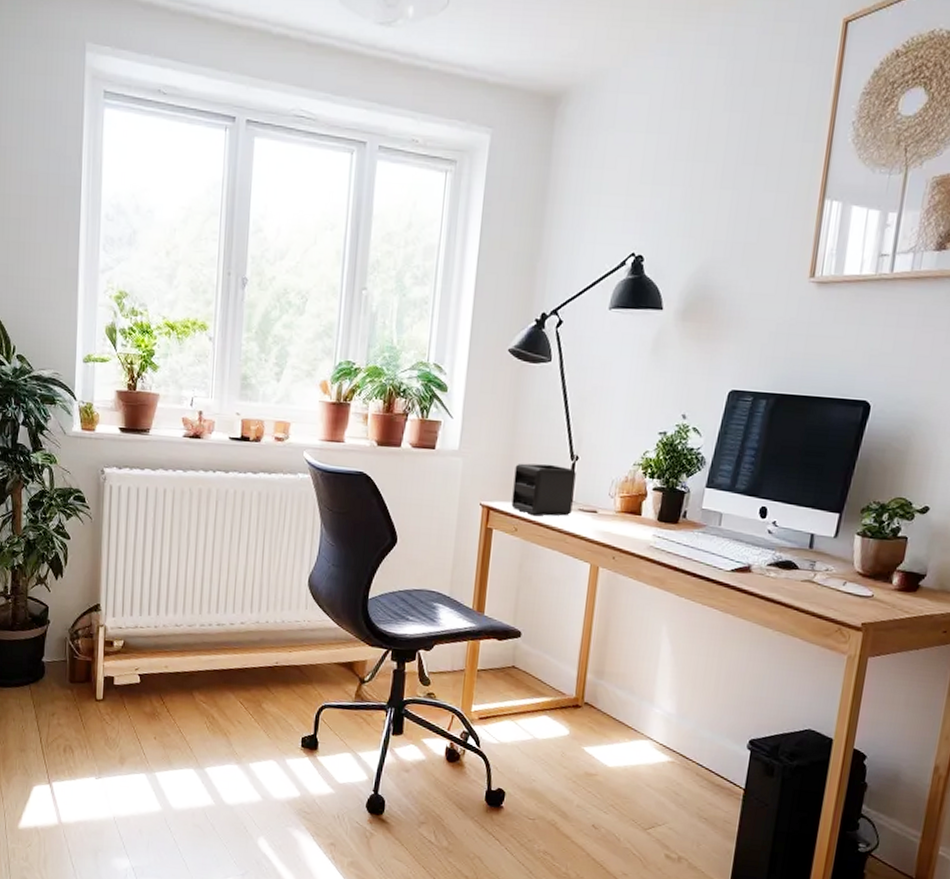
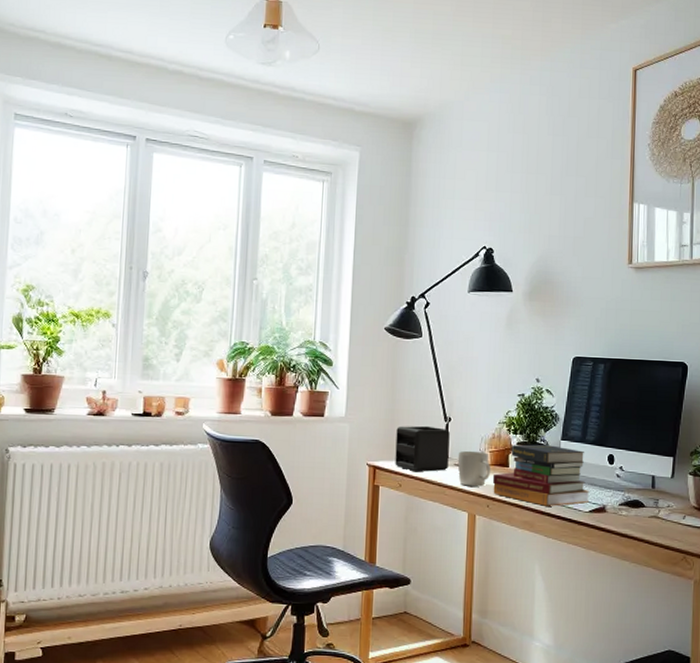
mug: none [582,494,621,536] -> present [457,450,491,487]
books: none [620,490,735,563] -> present [492,444,590,506]

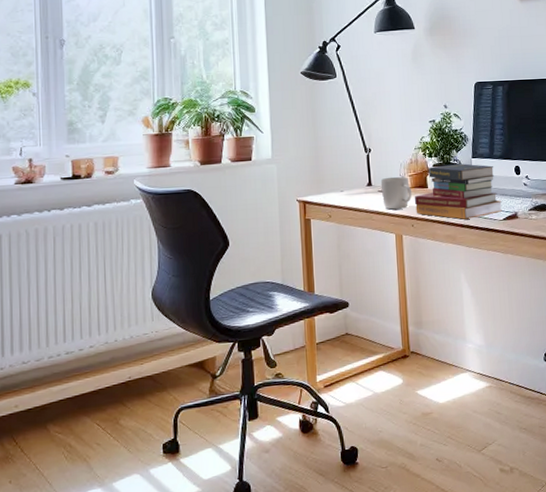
desk organizer: present [395,425,450,472] -> none [321,158,373,202]

